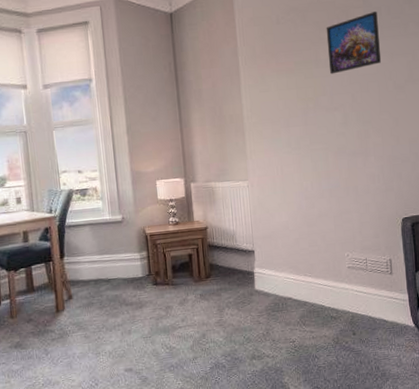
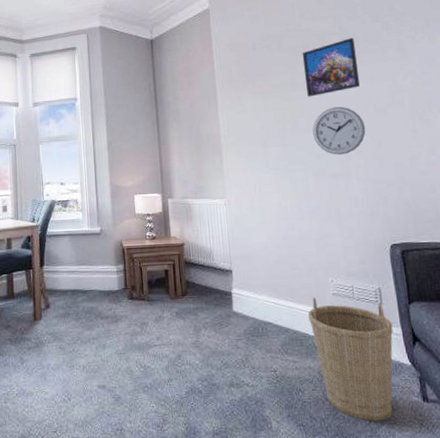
basket: none [325,272,401,379] -> present [308,298,393,421]
wall clock: none [334,83,385,133] -> present [312,106,366,155]

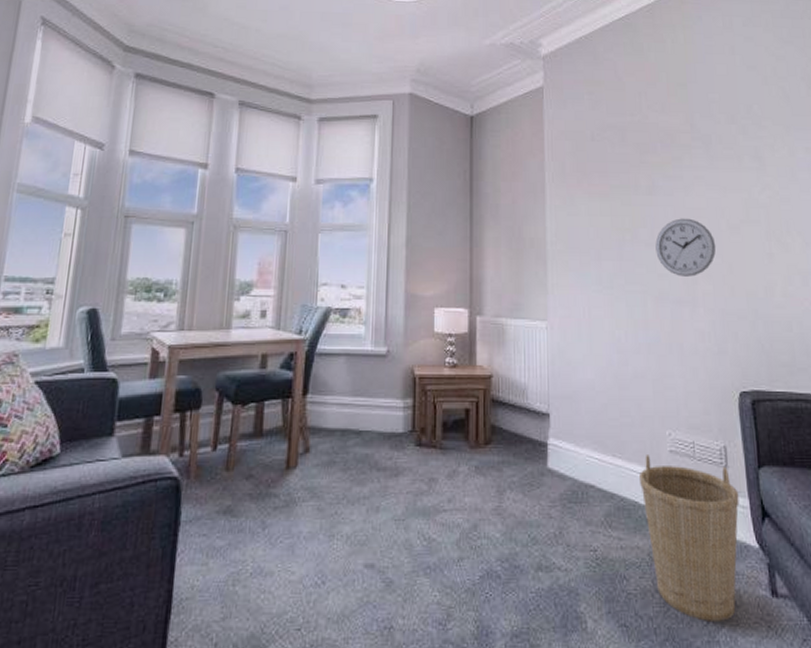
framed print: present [302,38,361,97] -> none [647,139,712,204]

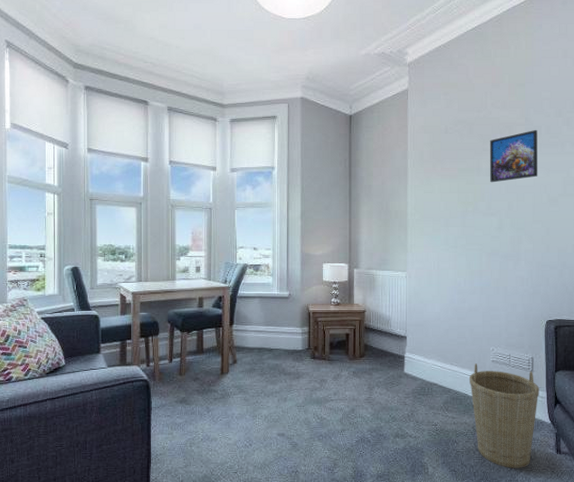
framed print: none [647,139,712,204] -> present [489,130,538,183]
wall clock: present [655,218,716,277] -> none [491,193,538,238]

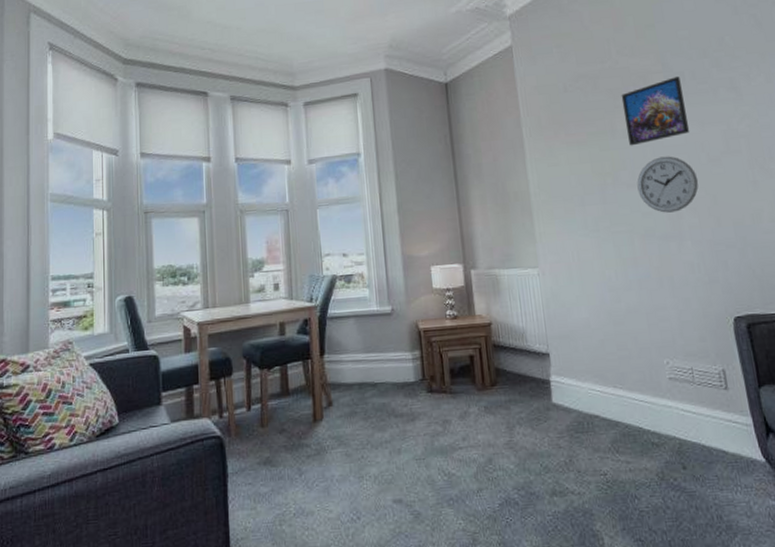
basket: present [470,363,539,468] -> none [641,383,747,532]
wall clock: none [491,193,538,238] -> present [637,156,699,213]

